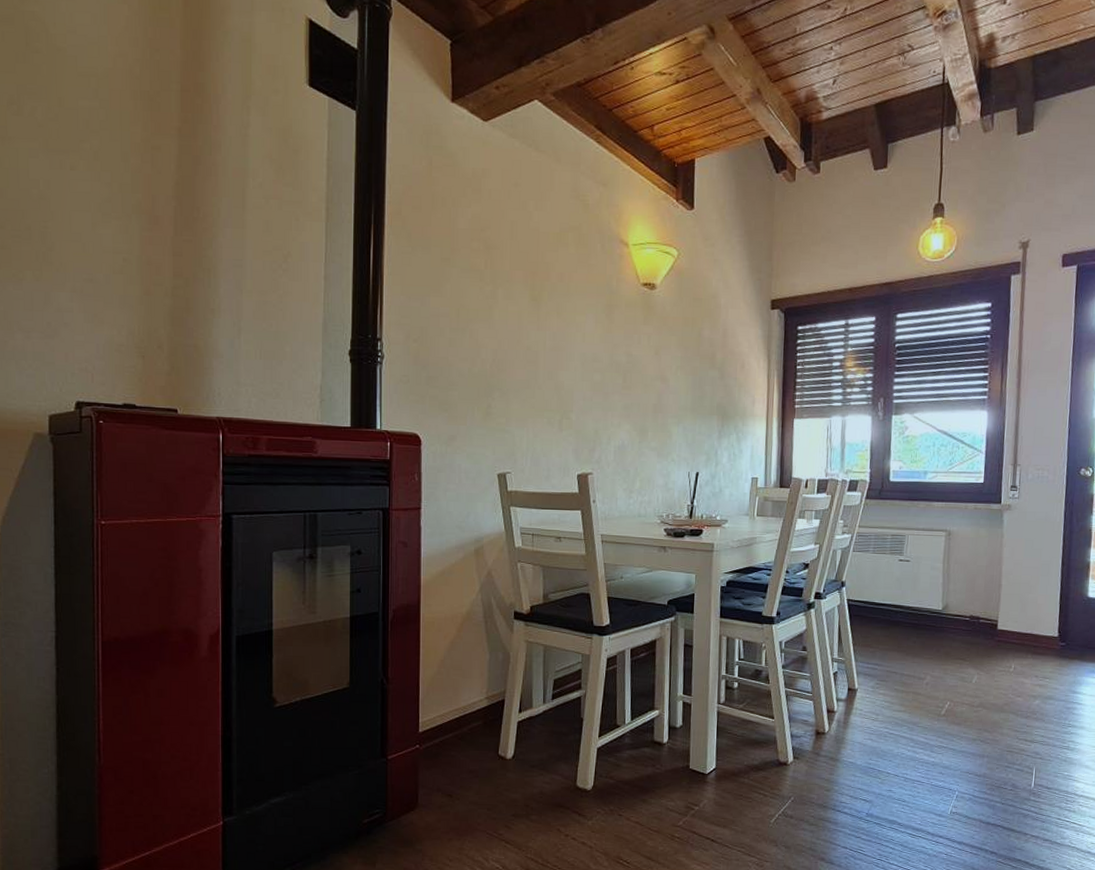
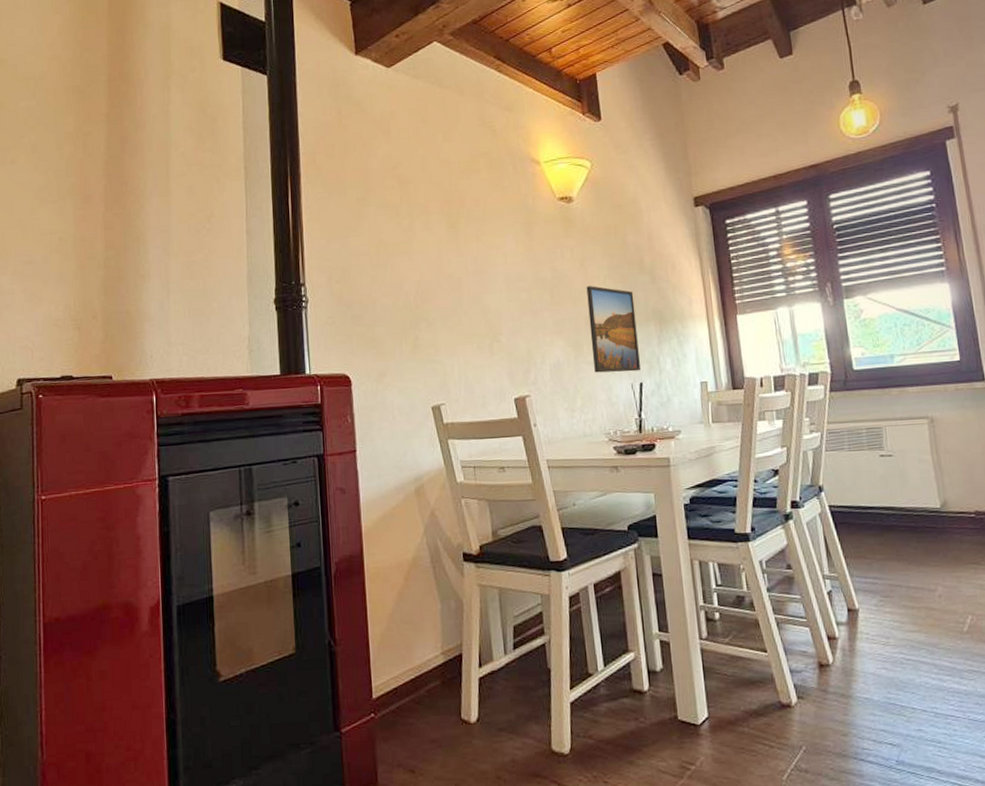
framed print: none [655,375,702,461] -> present [586,286,642,373]

